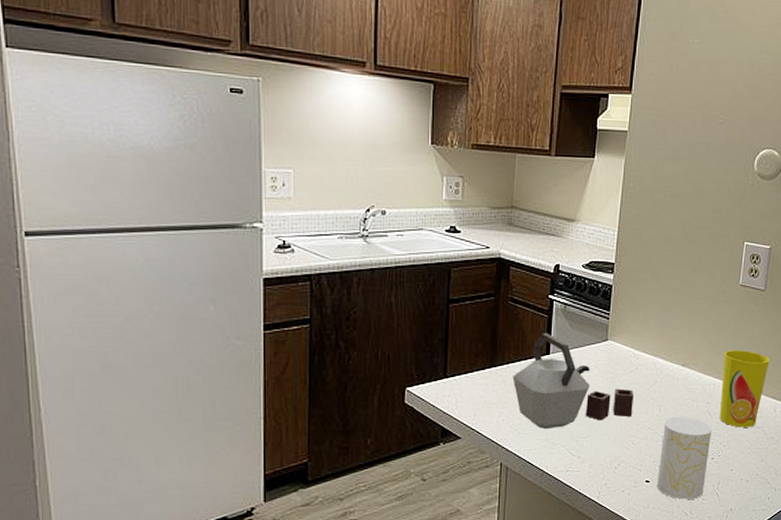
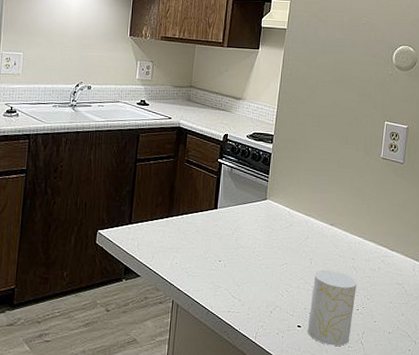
kettle: present [512,333,635,430] -> none [185,190,289,274]
cup: present [719,350,770,428] -> none [363,214,409,284]

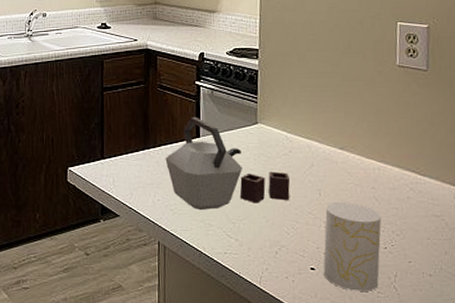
kettle: none [185,190,289,274] -> present [165,117,291,211]

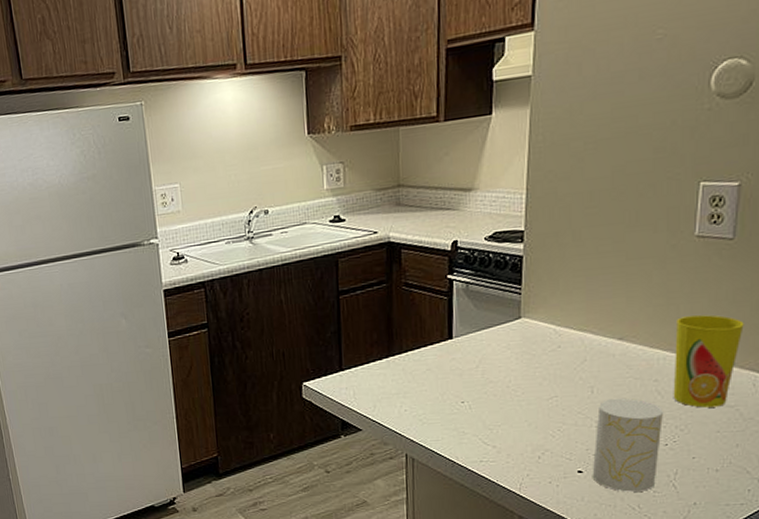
kettle: present [165,117,291,211] -> none [412,316,558,419]
cup: none [387,133,442,216] -> present [673,314,744,408]

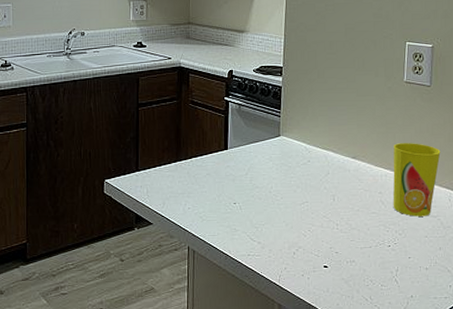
cup: present [592,398,663,492] -> none [335,206,386,285]

